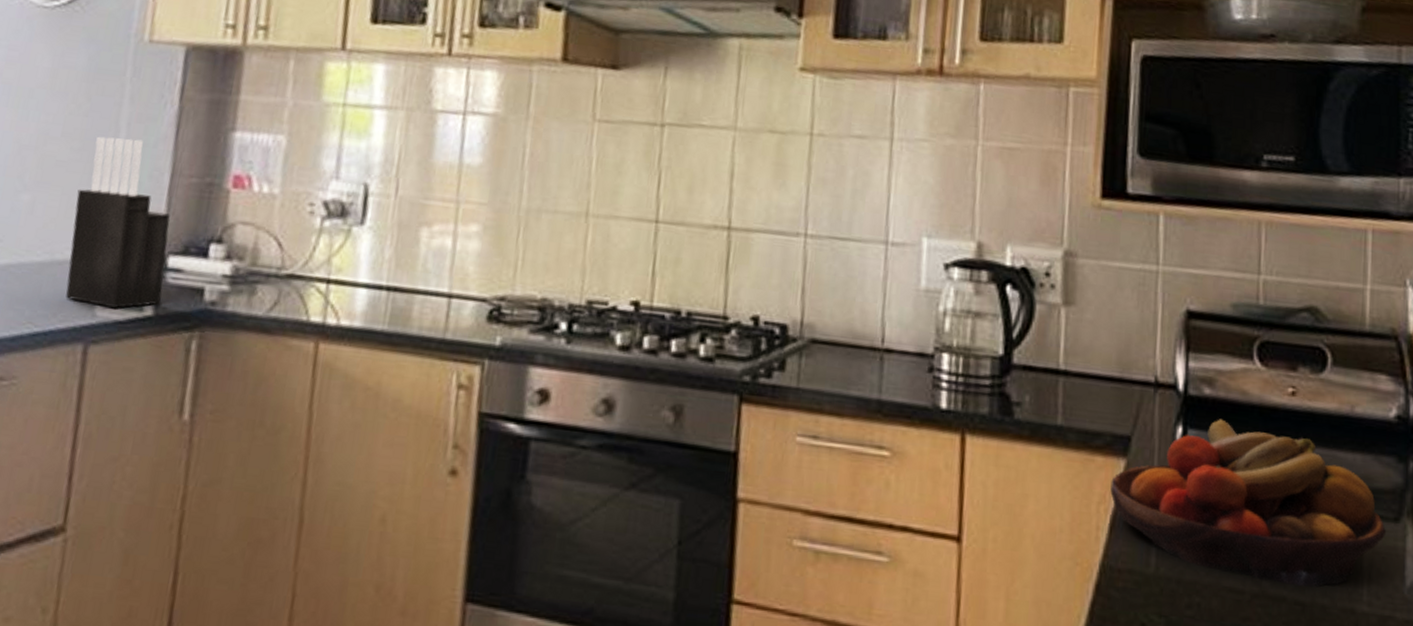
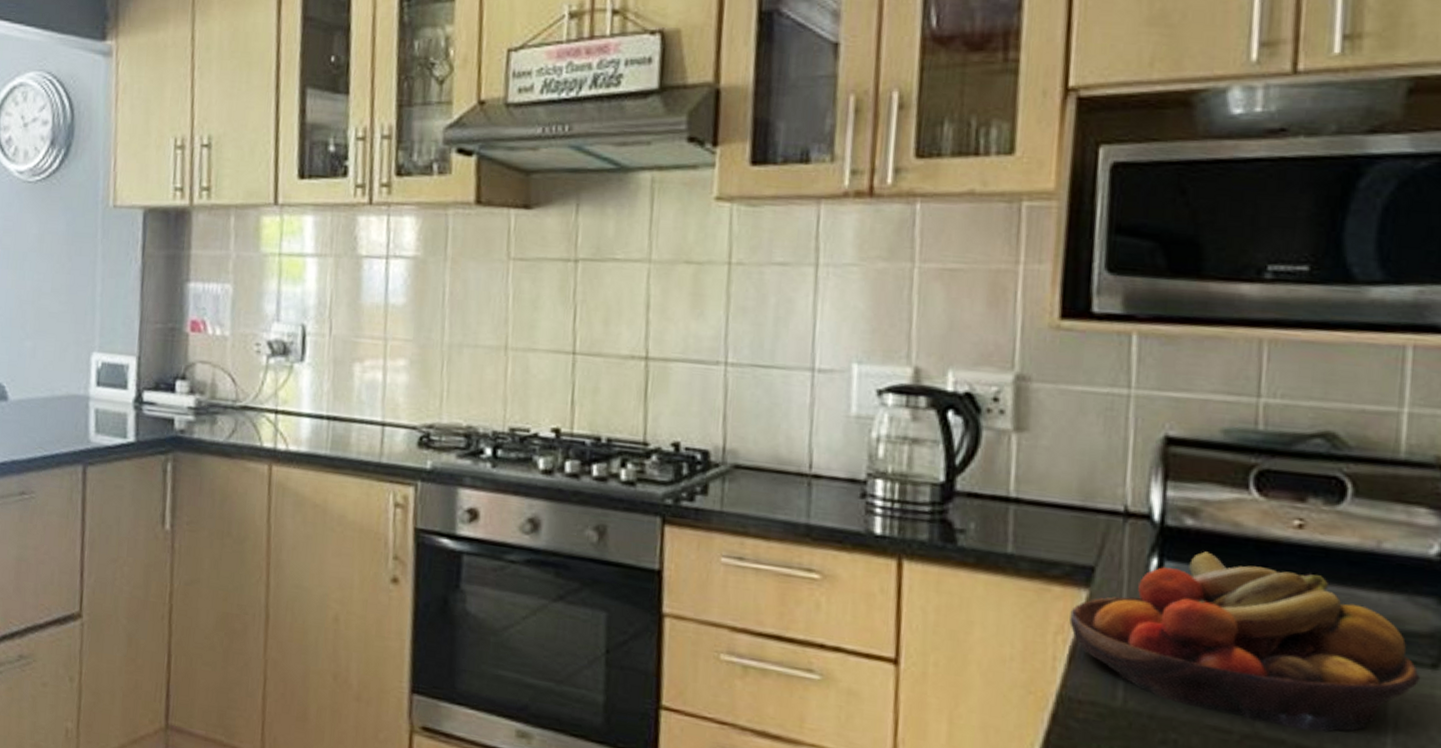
knife block: present [66,136,170,308] -> none [65,290,142,436]

